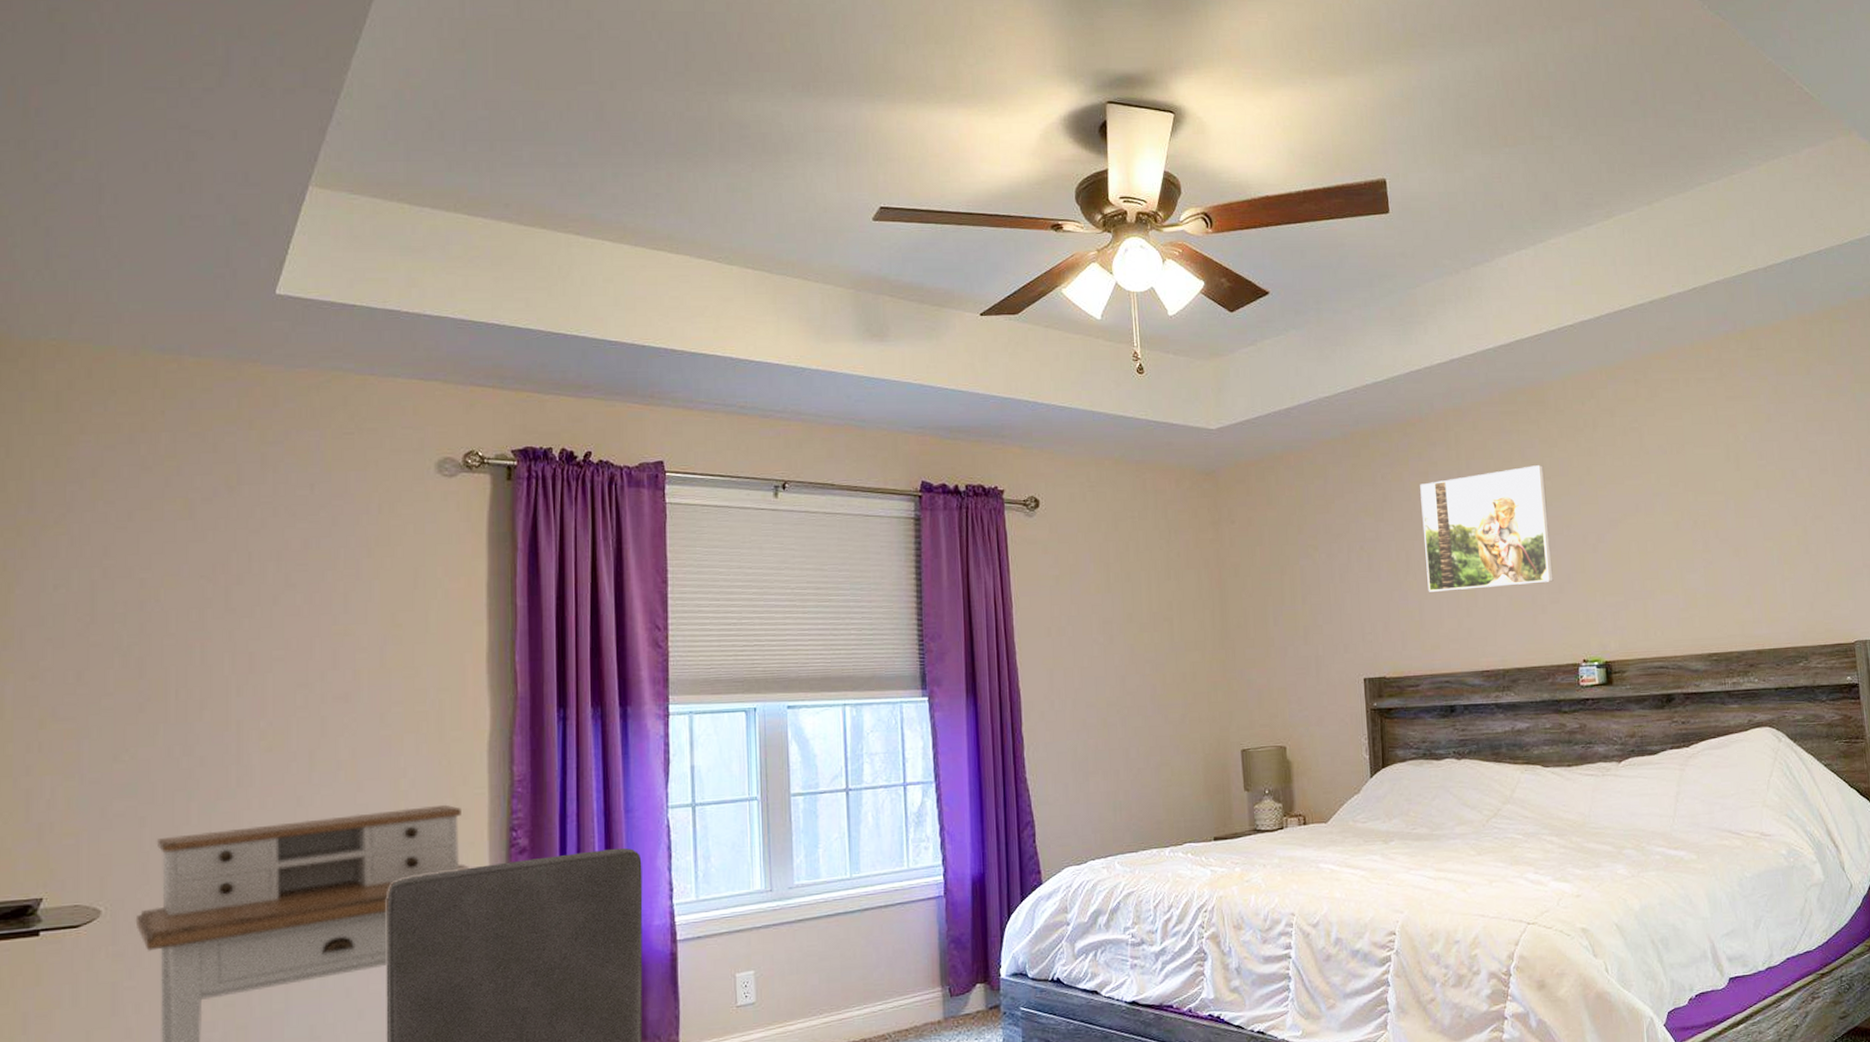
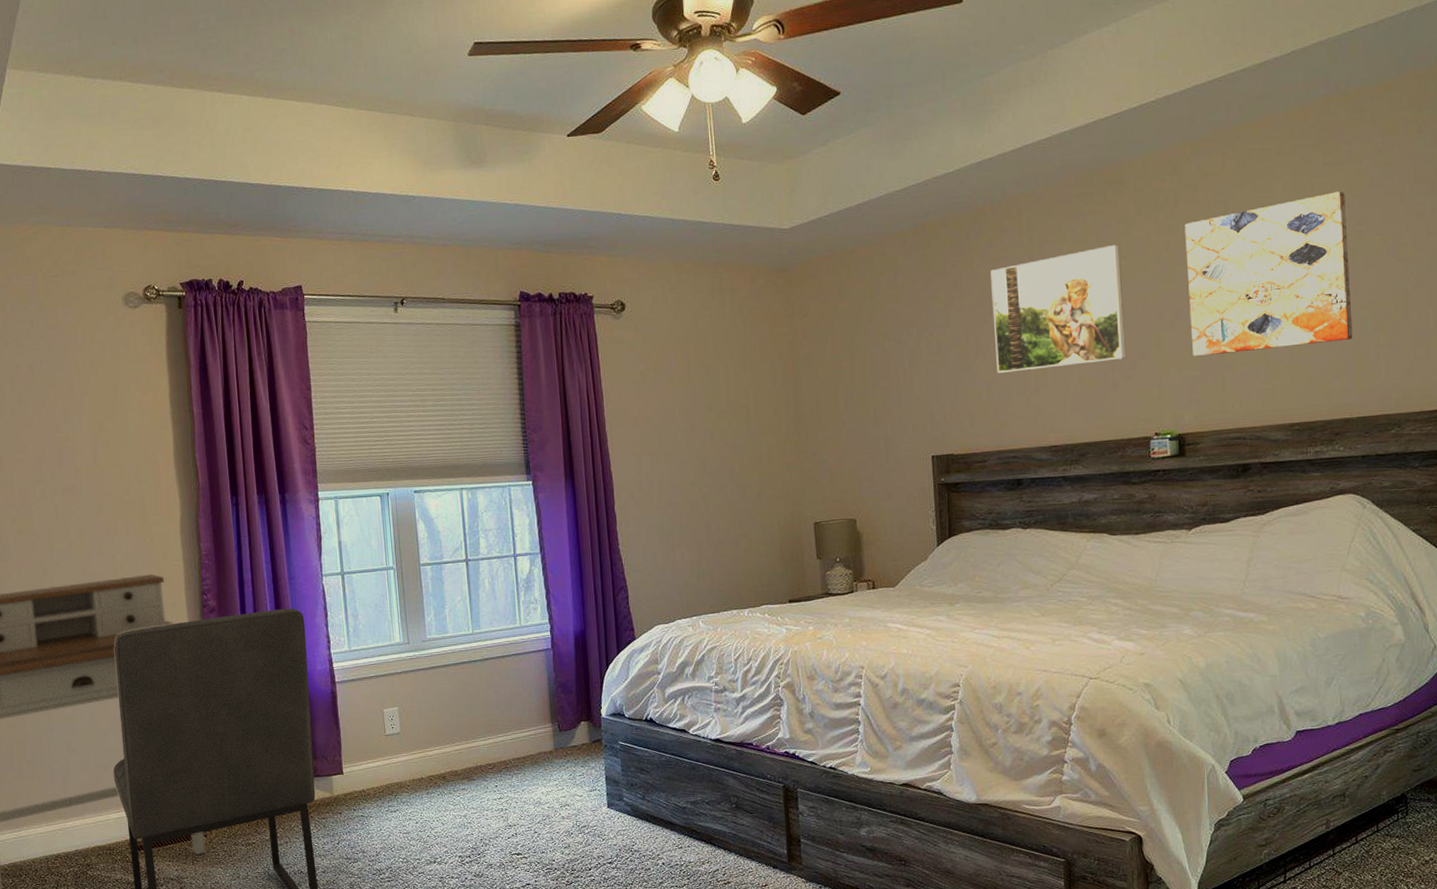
wall art: none [1603,425,1761,583] -> present [1185,191,1353,357]

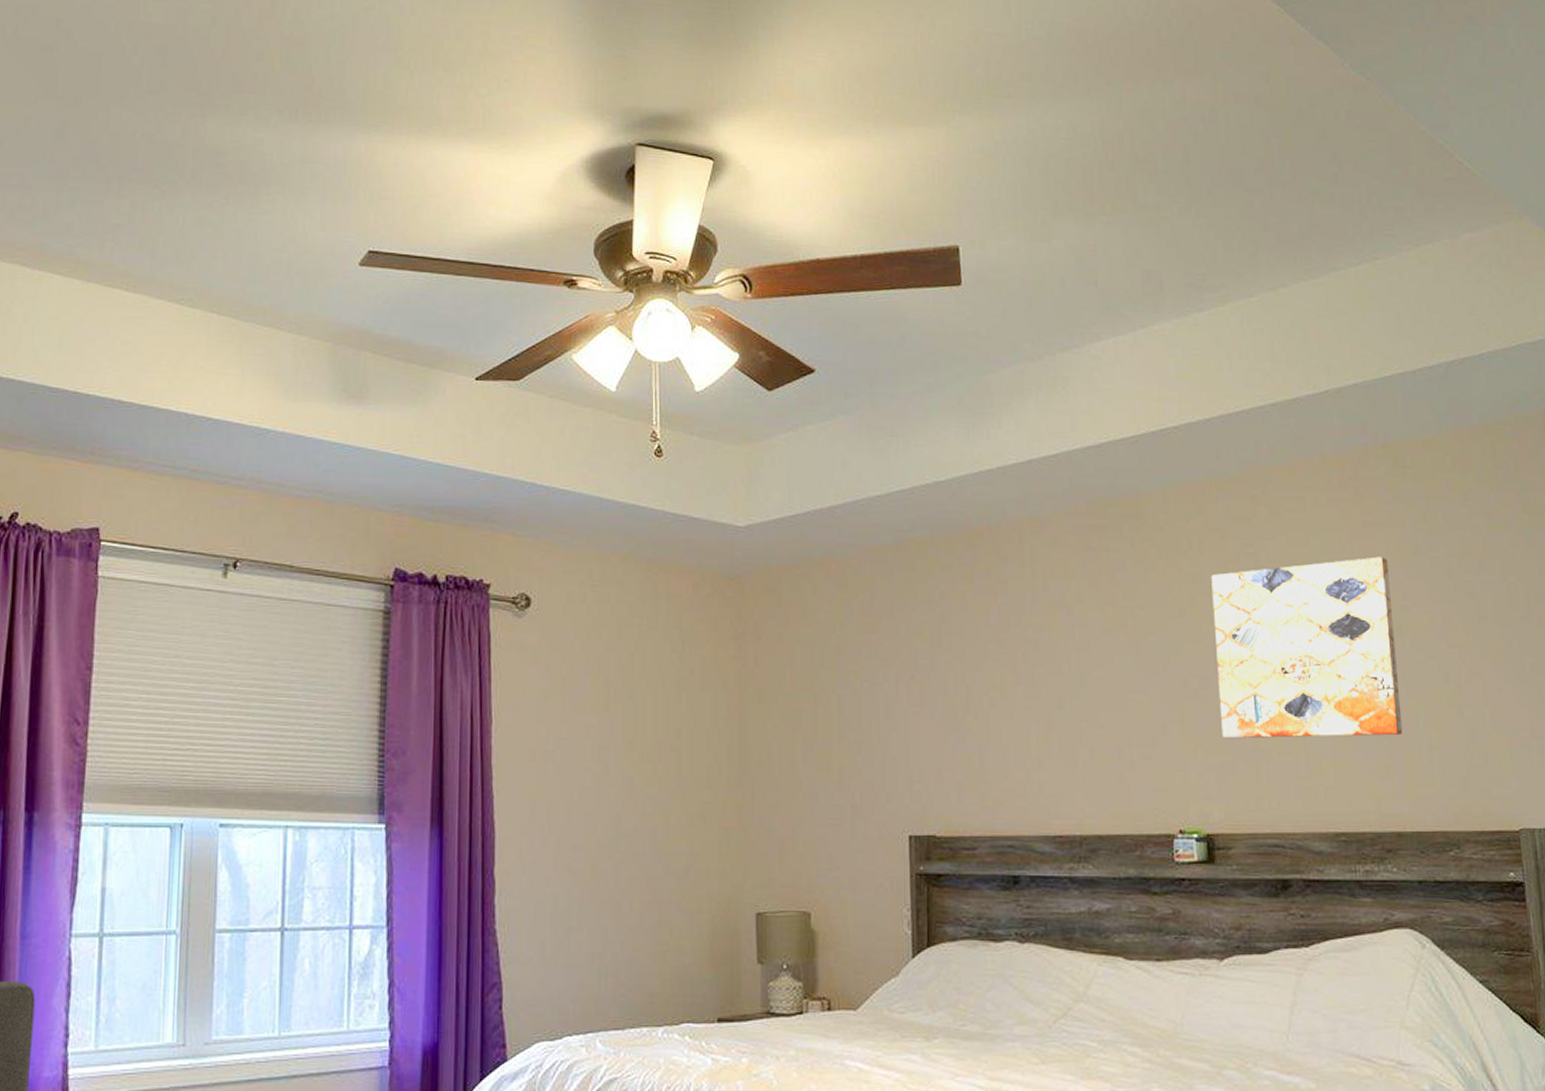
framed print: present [990,245,1126,373] -> none [986,591,1145,736]

